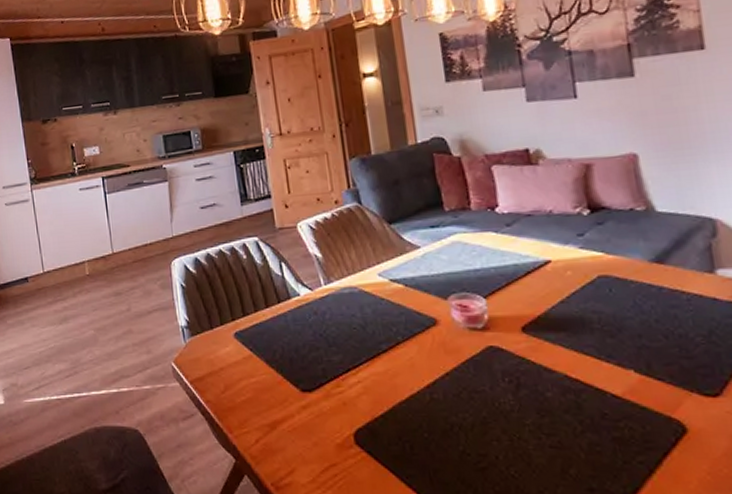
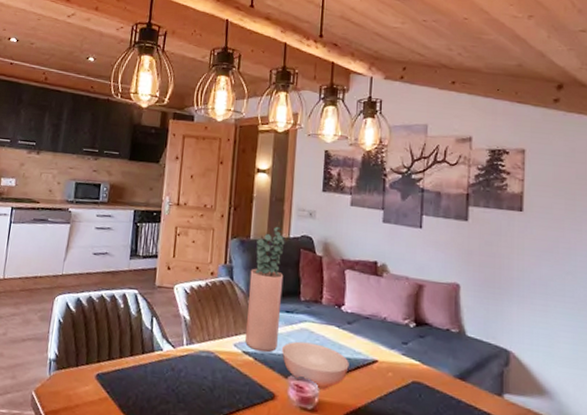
vase: none [379,127,428,277] -> present [245,221,285,353]
bowl: none [433,255,518,305] -> present [281,341,349,390]

